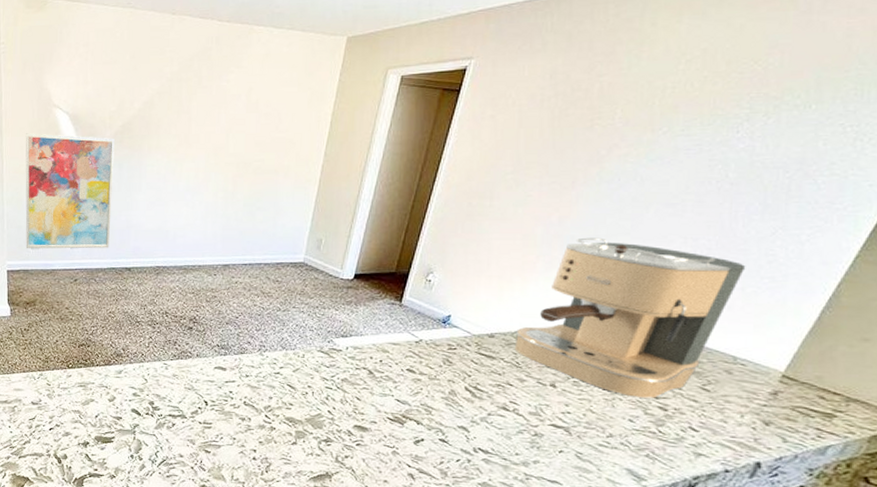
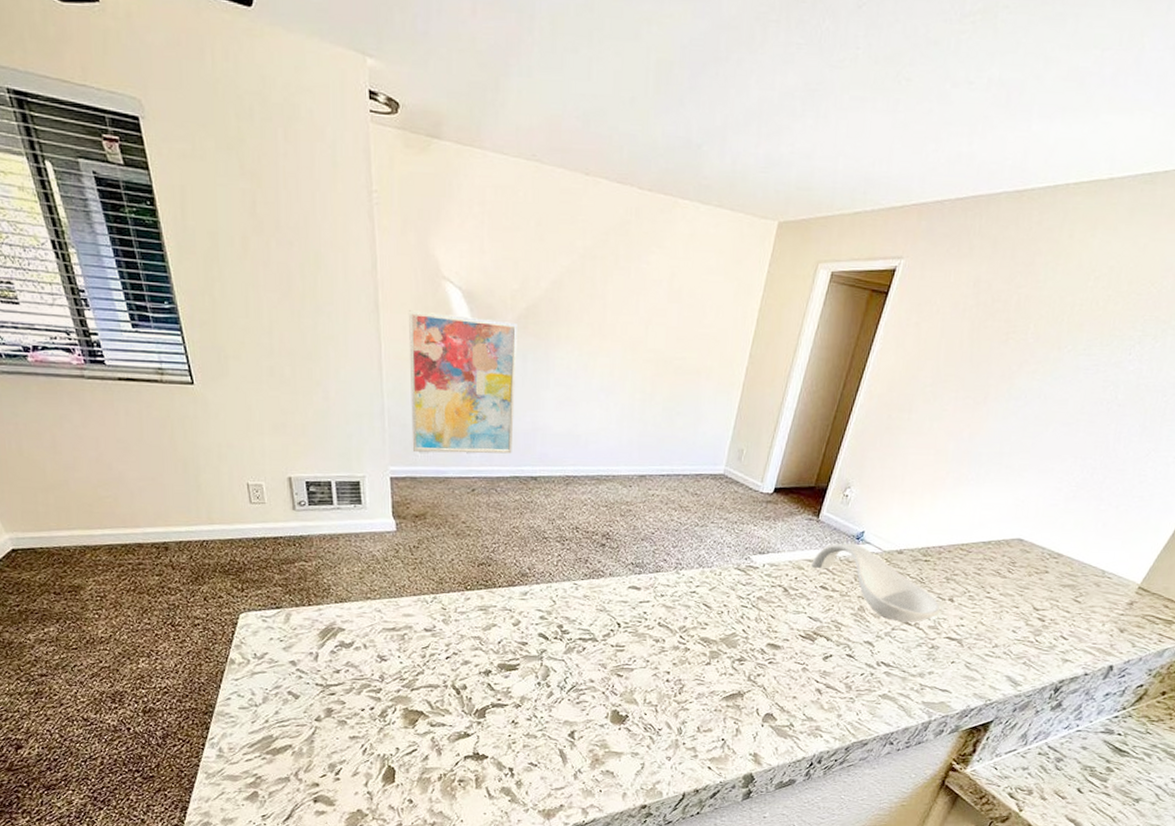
spoon rest: none [396,327,542,408] -> present [811,543,941,622]
coffee maker: present [514,237,746,398] -> none [920,454,1122,610]

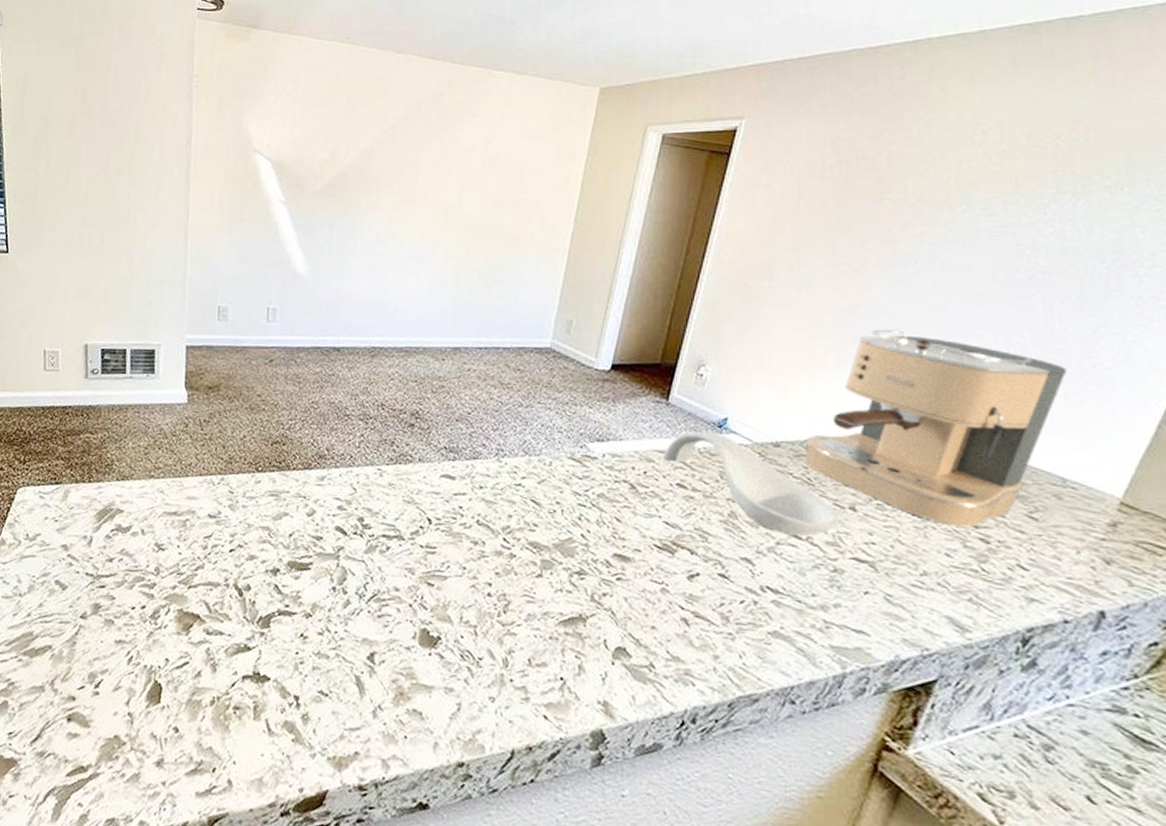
wall art: present [408,310,517,454] -> none [211,181,325,323]
coffee maker: none [920,454,1122,610] -> present [805,329,1068,528]

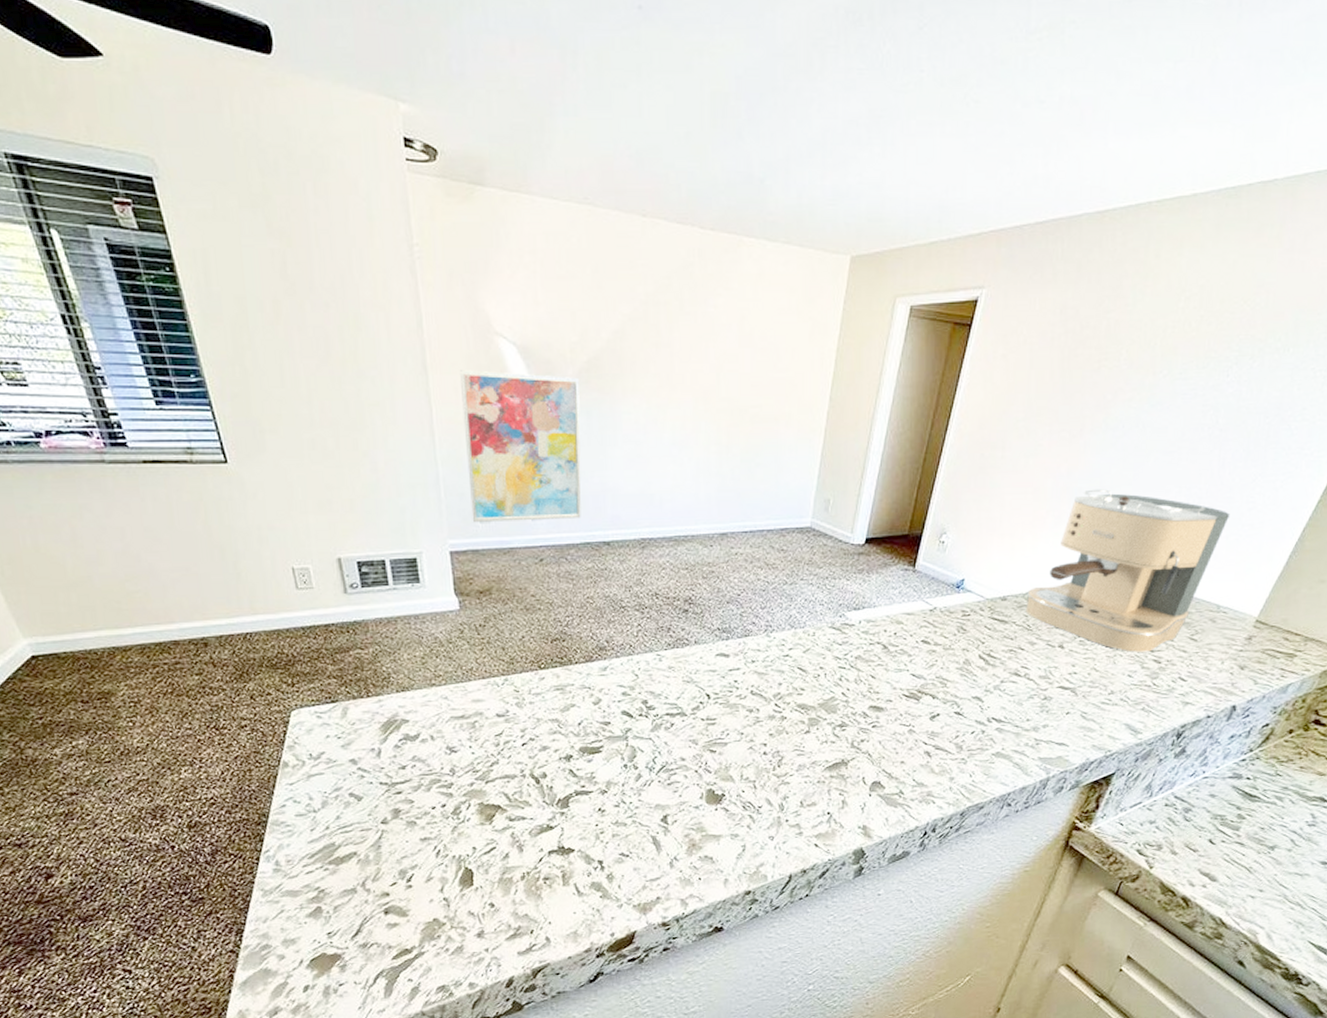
wall art: none [211,181,325,323] -> present [459,370,581,522]
spoon rest: present [663,431,840,536] -> none [911,592,1051,674]

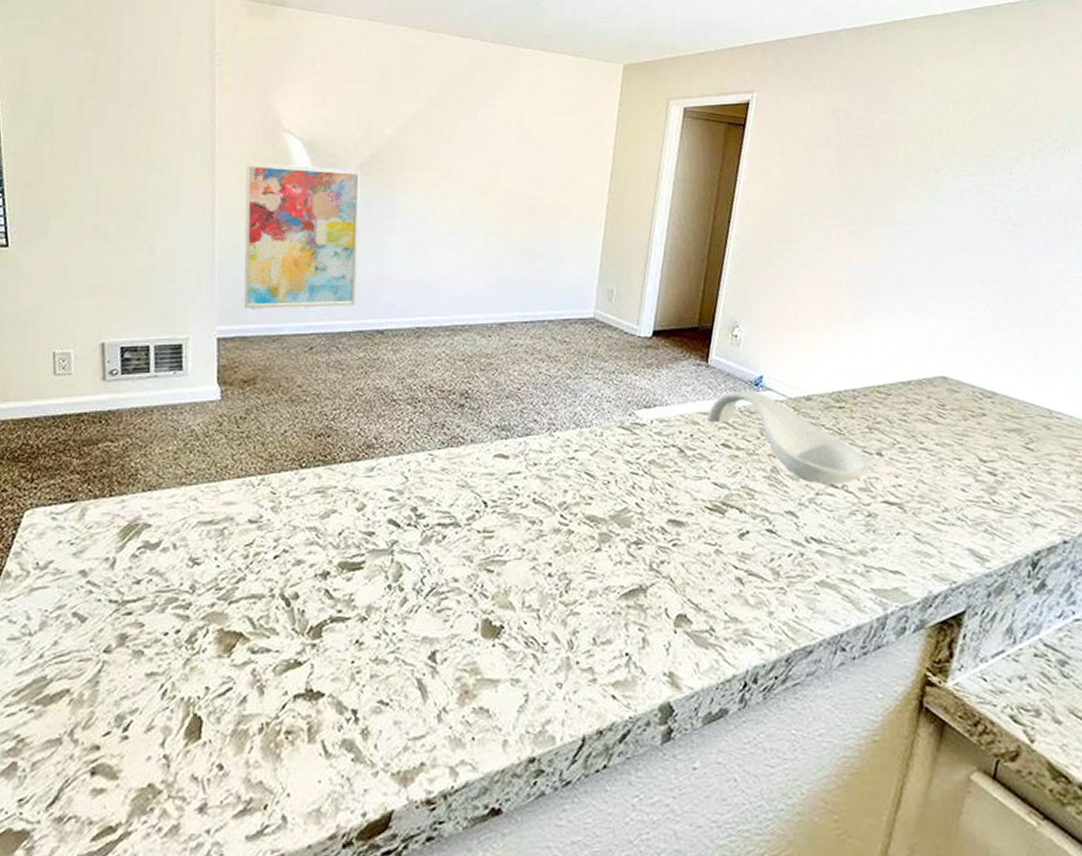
spoon rest: none [911,592,1051,674] -> present [707,390,870,484]
coffee maker: present [1025,489,1230,652] -> none [833,283,1043,462]

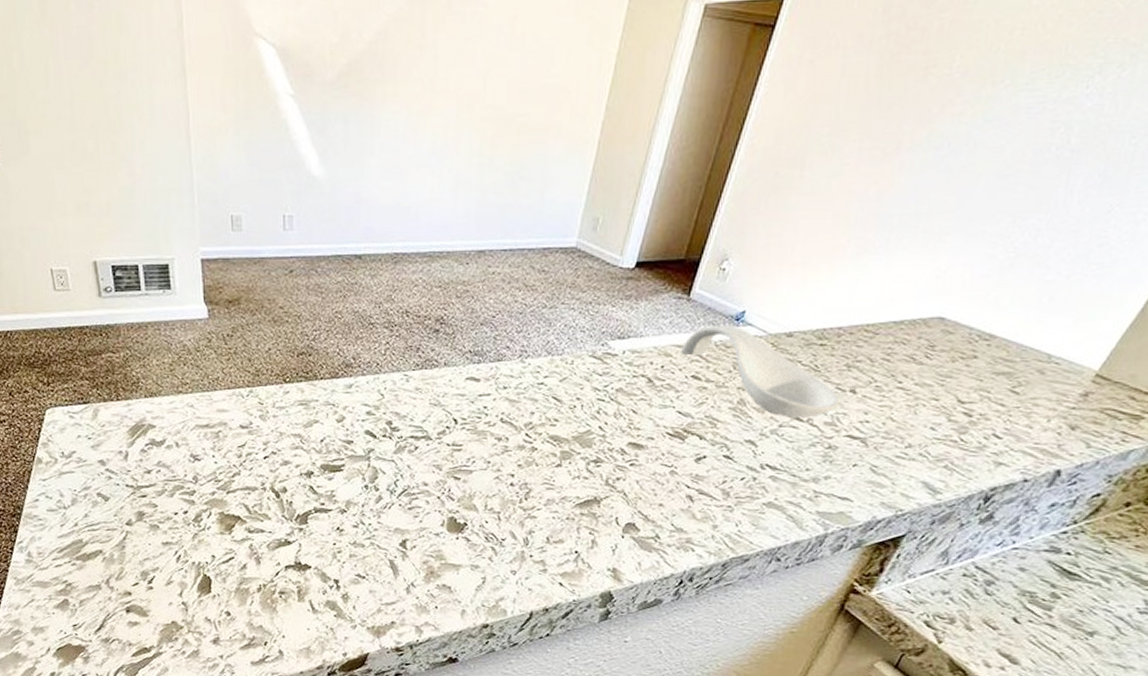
wall art: present [243,162,361,308] -> none [217,72,338,231]

